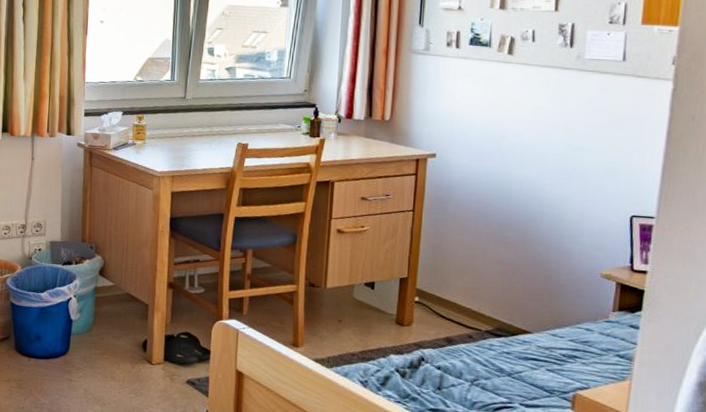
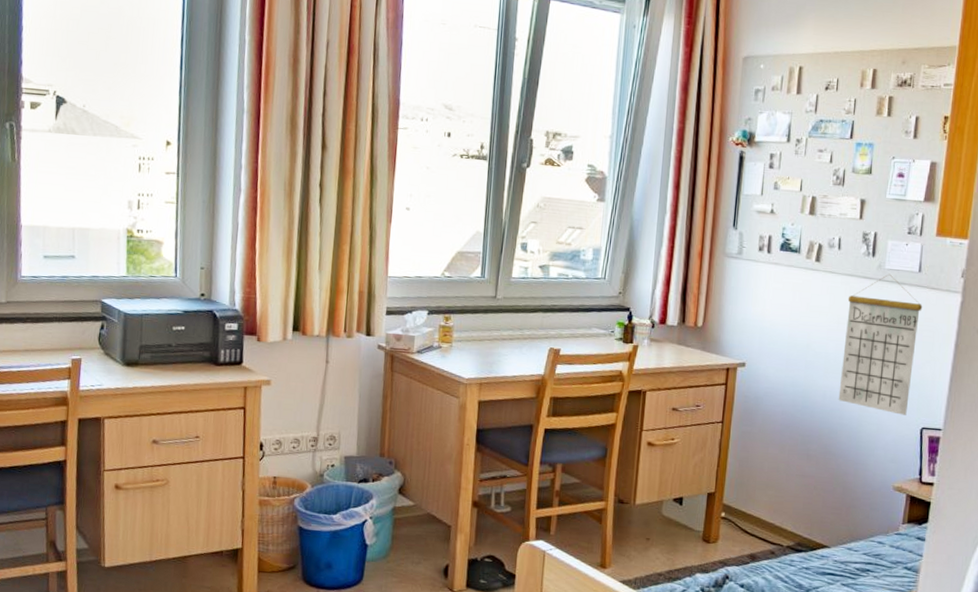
calendar: none [537,63,629,203] -> present [838,273,923,415]

